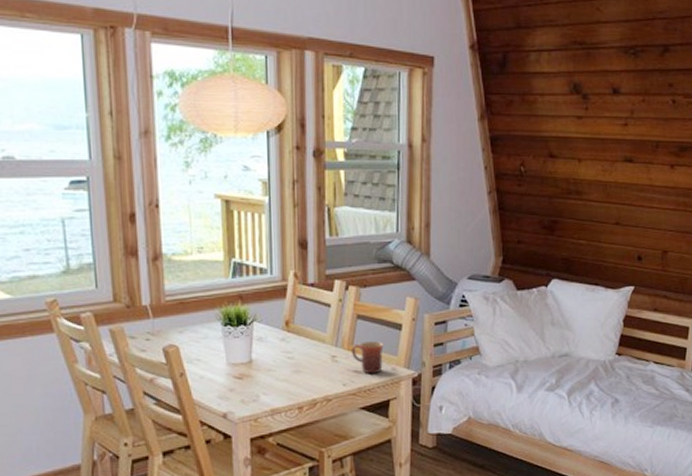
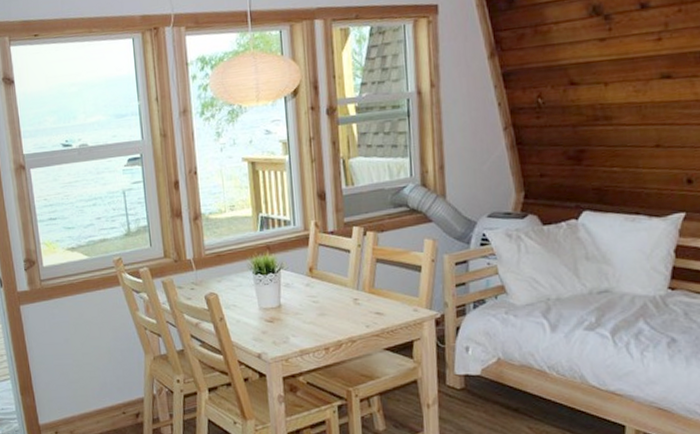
mug: present [352,341,384,374] -> none [373,283,405,316]

